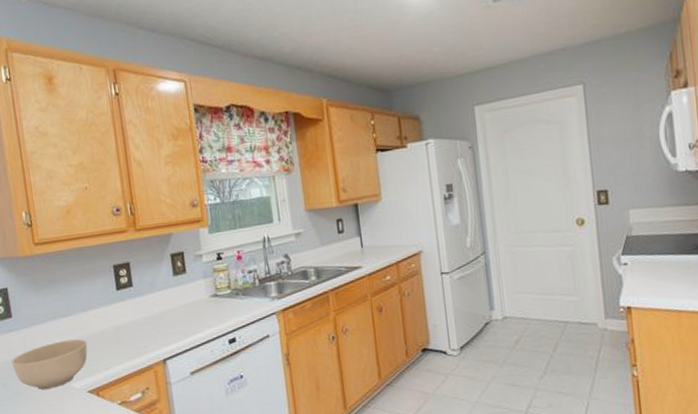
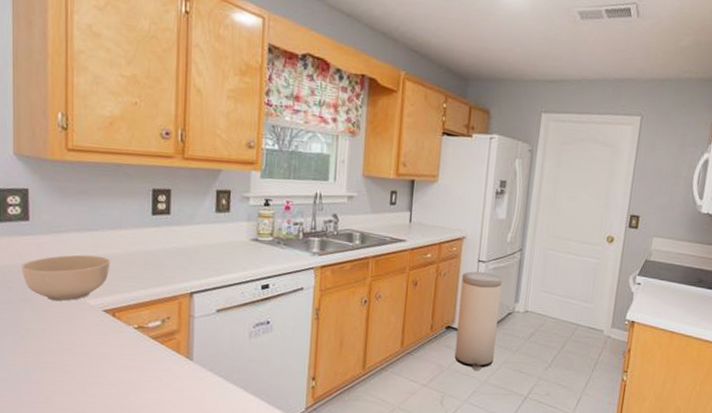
pedal bin: none [427,283,481,392] -> present [454,271,502,370]

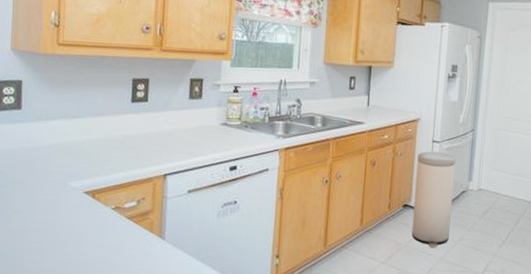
bowl: present [21,254,111,301] -> none [12,140,93,183]

